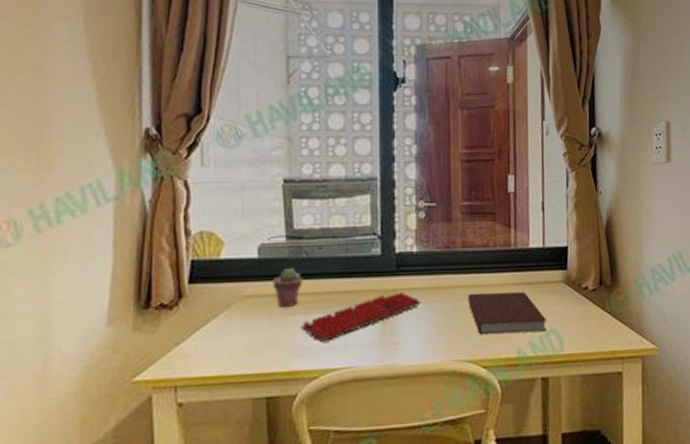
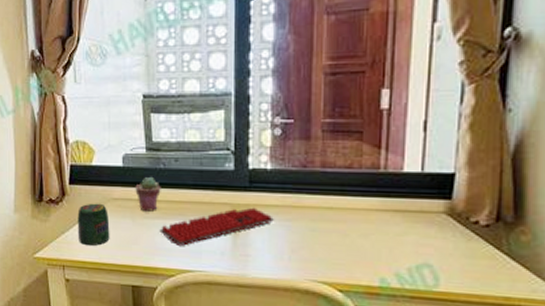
jar: none [197,303,240,356] -> present [77,203,110,246]
notebook: present [468,292,548,335] -> none [326,215,421,264]

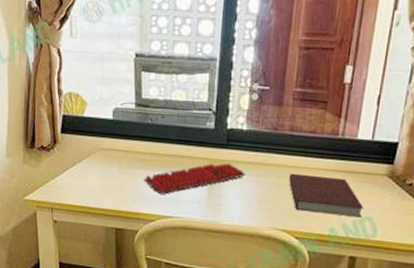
jar: present [77,203,110,246] -> none [67,151,98,191]
potted succulent: present [135,176,161,211] -> none [123,130,147,162]
notebook: none [326,215,421,264] -> present [289,173,364,218]

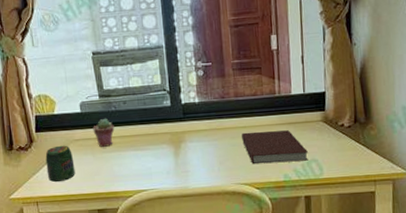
jar: none [67,151,98,191] -> present [45,145,75,182]
potted succulent: none [123,130,147,162] -> present [93,118,115,147]
keyboard: present [143,163,245,195] -> none [116,133,204,172]

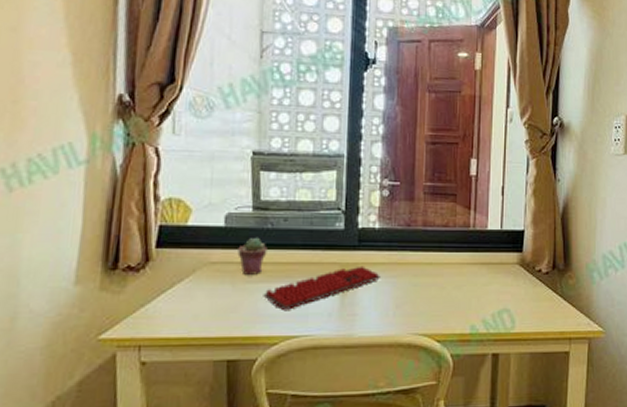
jar: present [45,145,75,182] -> none [162,268,205,318]
keyboard: none [116,133,204,172] -> present [263,265,380,311]
notebook: present [242,130,309,165] -> none [426,270,501,311]

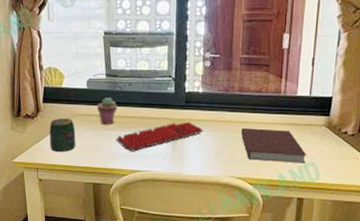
jar: none [162,268,205,318] -> present [49,118,76,152]
notebook: none [426,270,501,311] -> present [241,127,307,163]

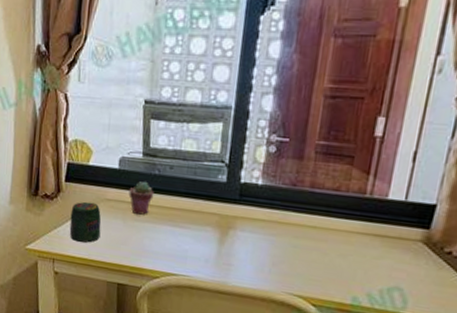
keyboard: present [116,121,203,152] -> none [148,219,259,251]
notebook: present [241,127,307,163] -> none [307,233,393,287]

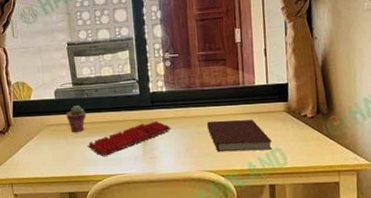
jar: present [69,201,101,243] -> none [21,129,49,164]
keyboard: none [148,219,259,251] -> present [87,120,171,157]
notebook: none [307,233,393,287] -> present [207,120,273,152]

